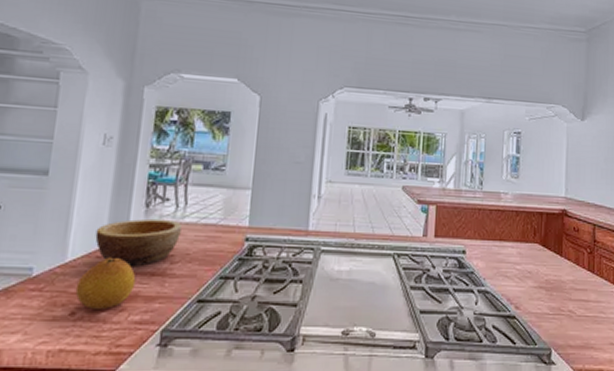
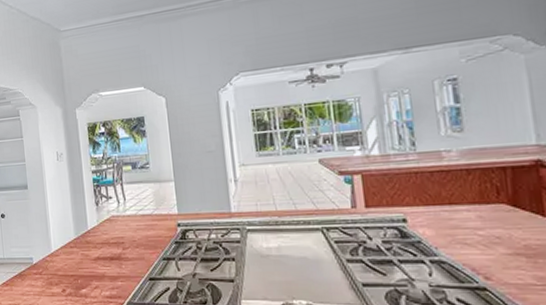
fruit: present [75,256,136,309] -> none [61,246,101,287]
bowl: present [95,218,182,266] -> none [66,213,126,253]

